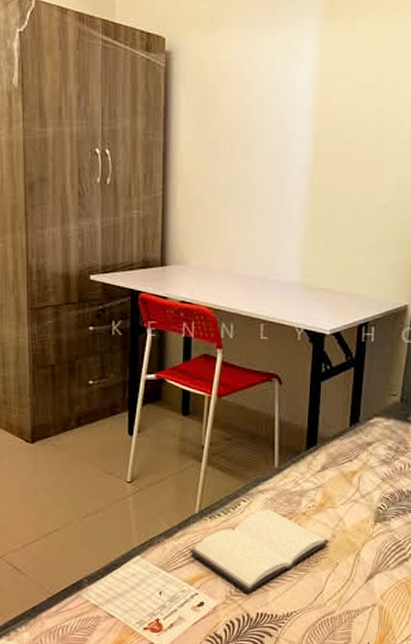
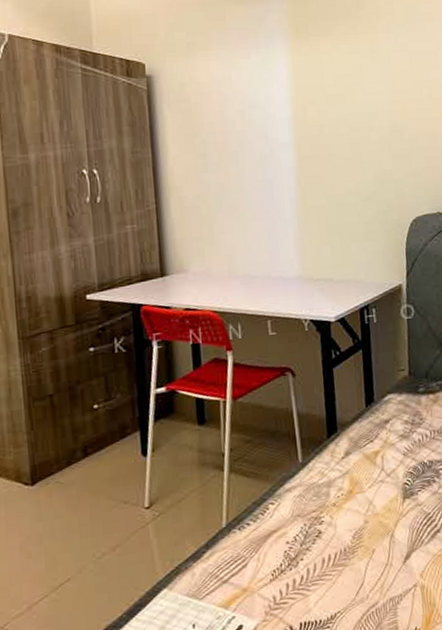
book: present [189,509,330,592] -> none [220,506,364,602]

